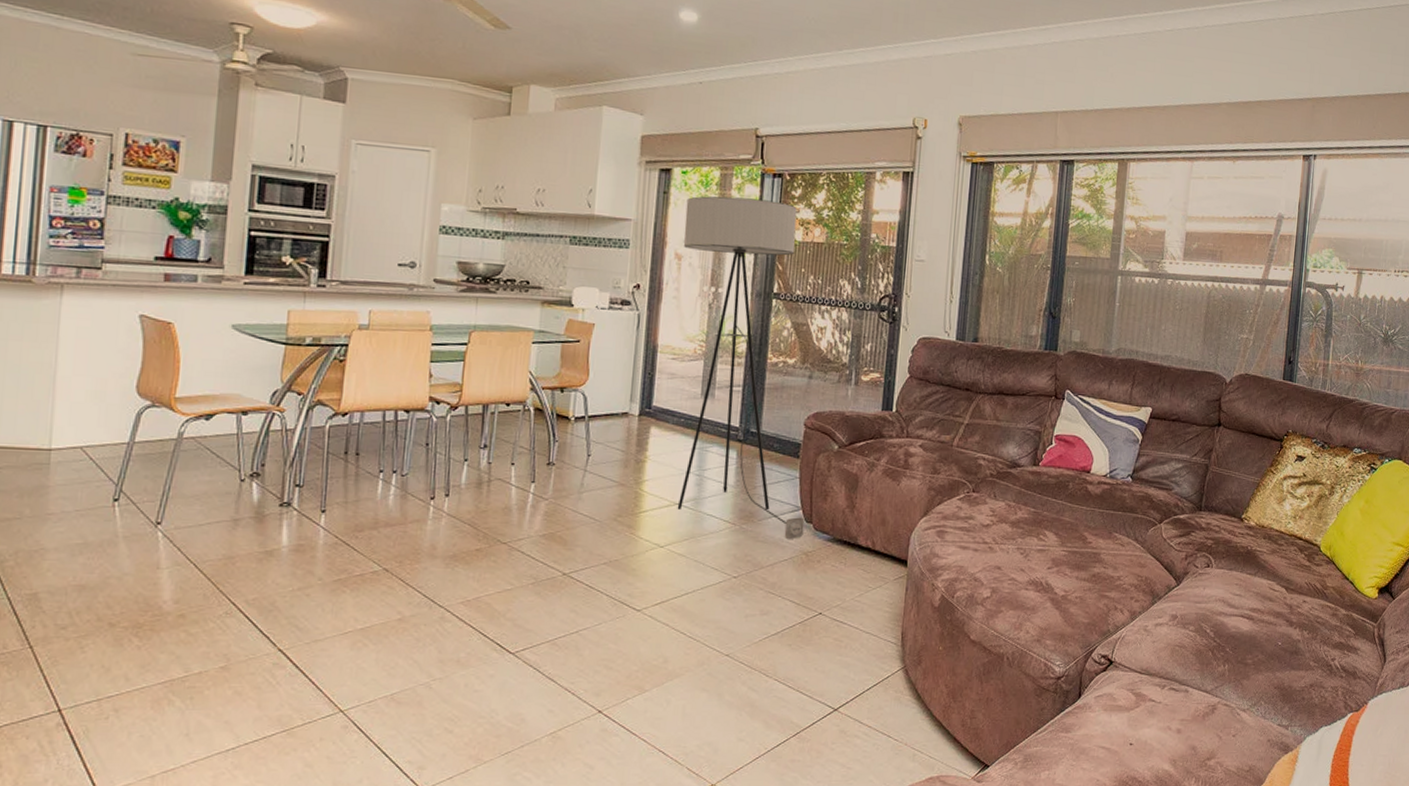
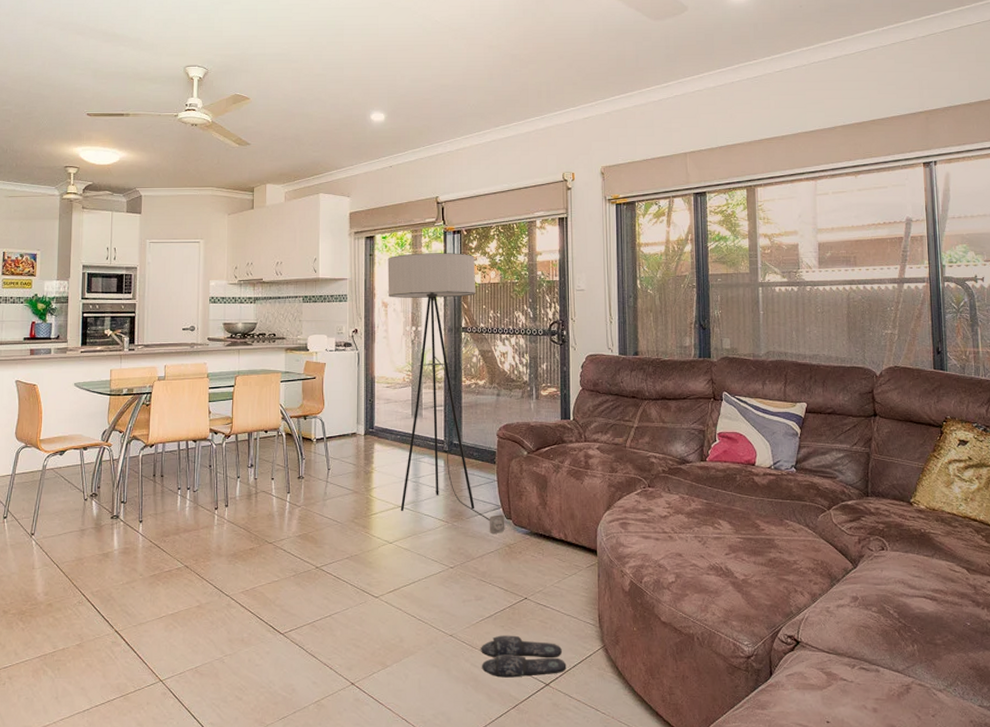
slippers: none [761,655,860,703] -> present [481,635,567,678]

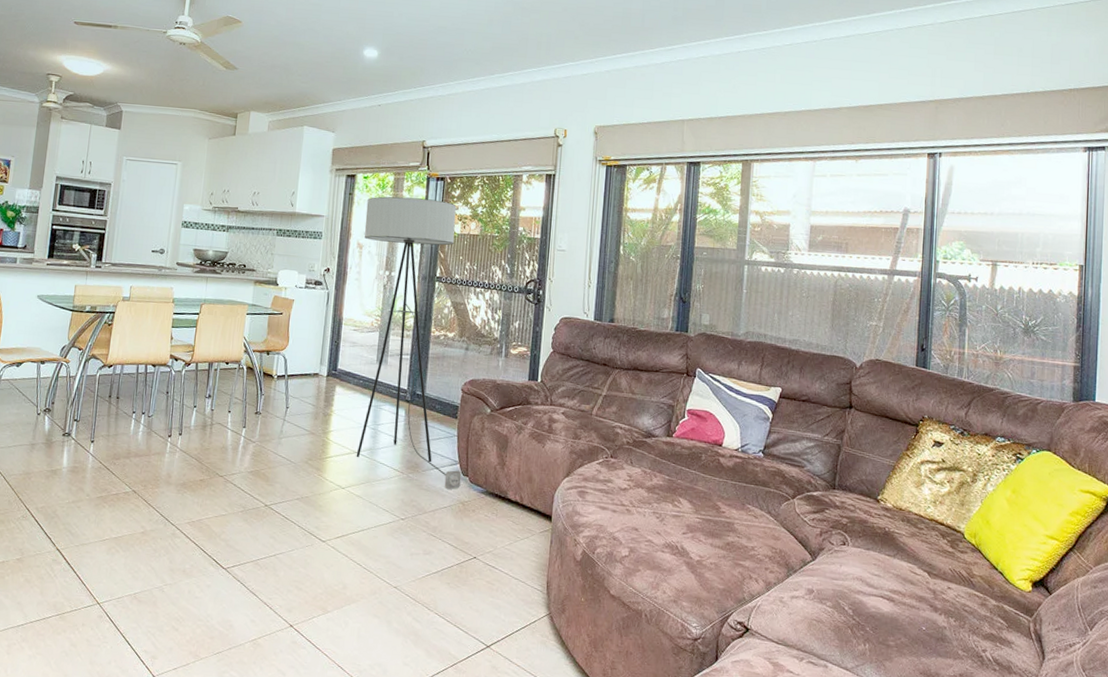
slippers: present [481,635,567,678] -> none [424,592,510,636]

